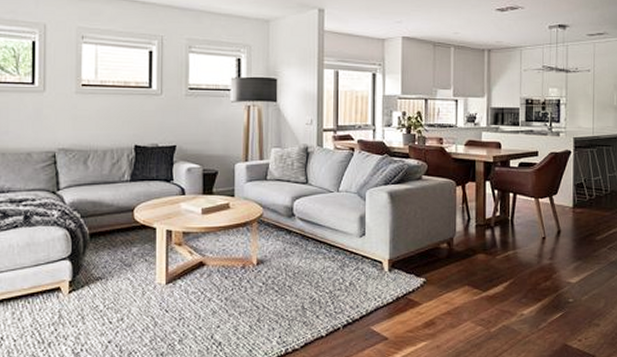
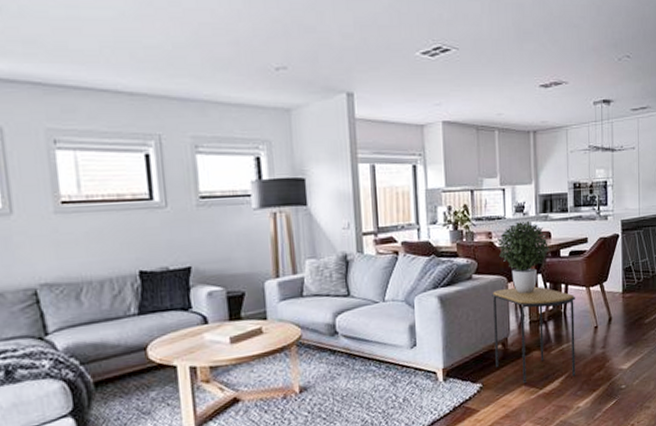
side table: none [440,191,523,284] -> present [492,286,576,384]
potted plant: none [448,130,500,199] -> present [497,220,551,295]

